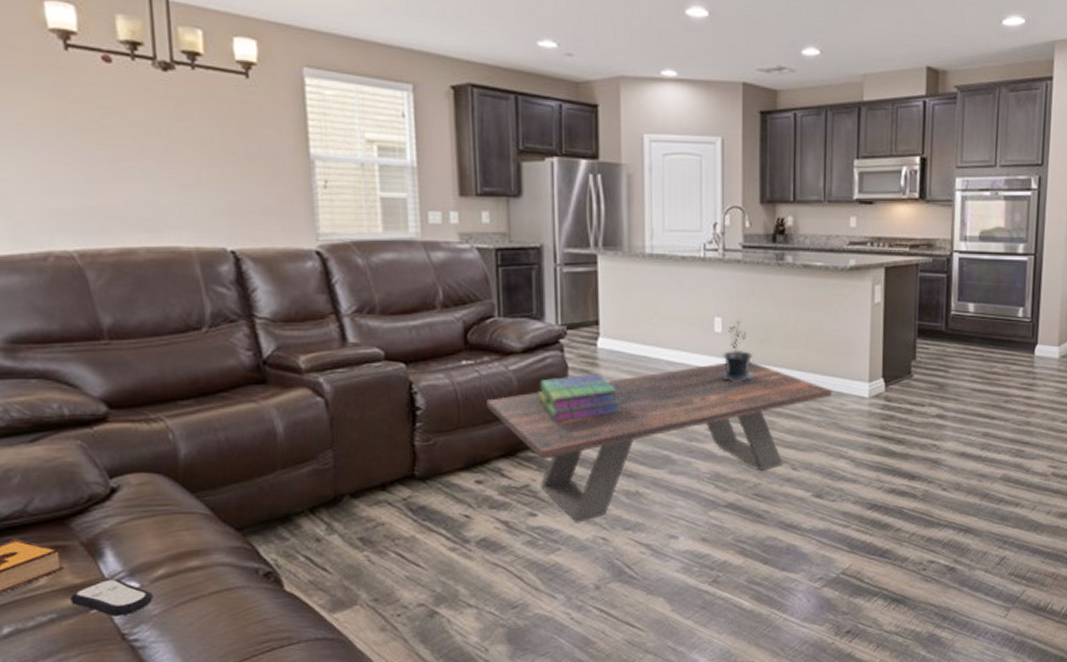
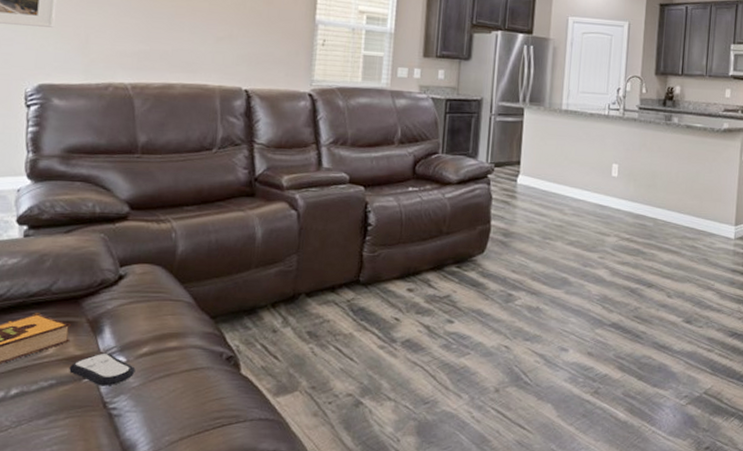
coffee table: present [487,361,832,523] -> none [424,201,704,332]
stack of books: present [537,373,622,421] -> none [465,204,532,243]
potted plant: present [722,320,756,382] -> none [615,167,643,219]

